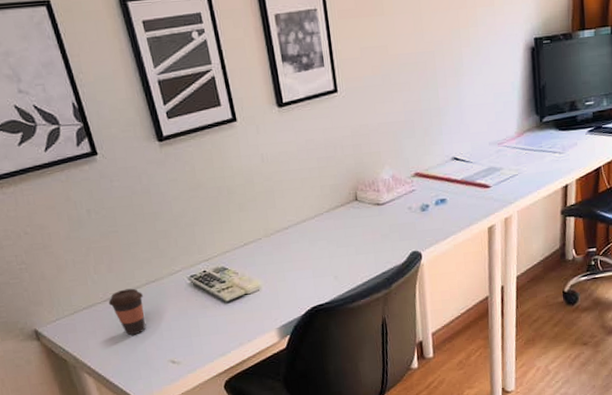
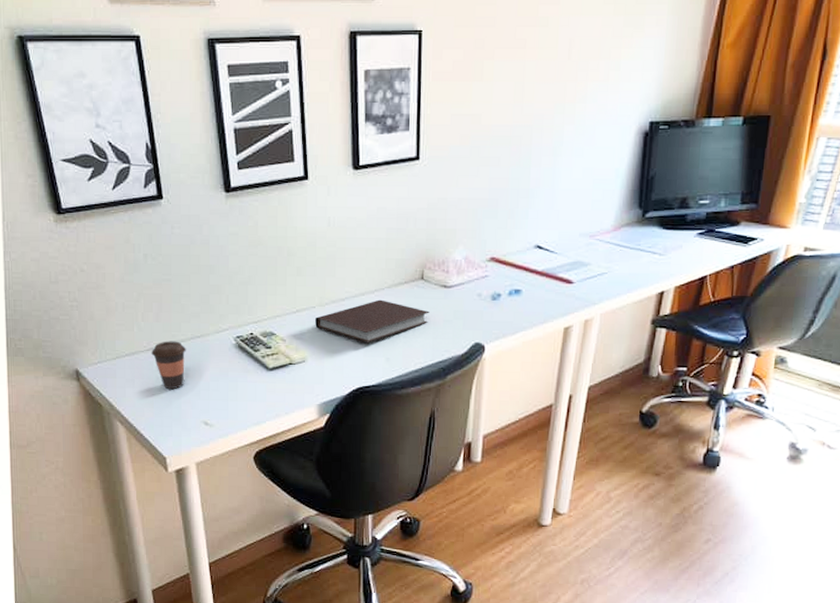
notebook: none [263,223,368,266] -> present [315,299,430,344]

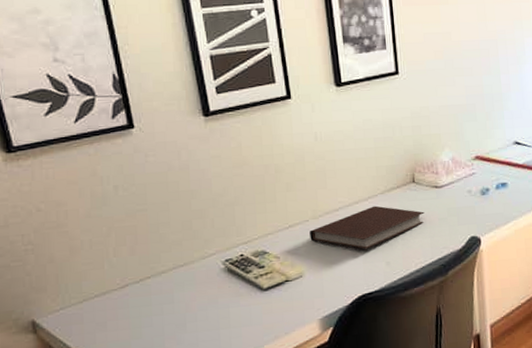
coffee cup: present [151,341,186,389] -> none [126,273,168,327]

